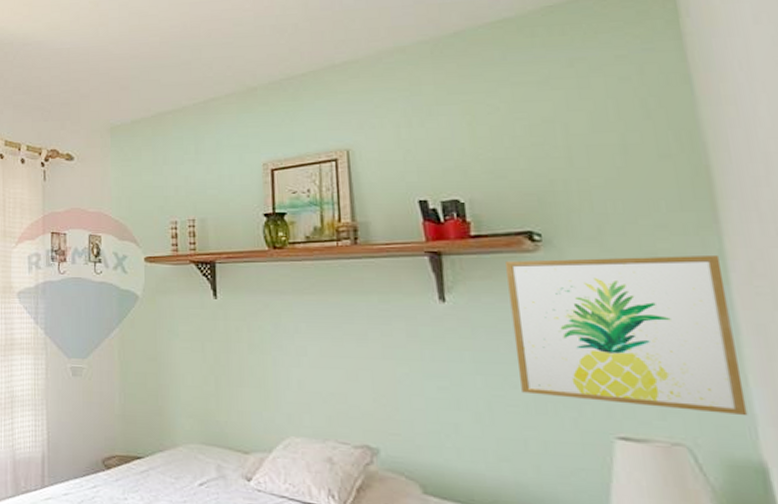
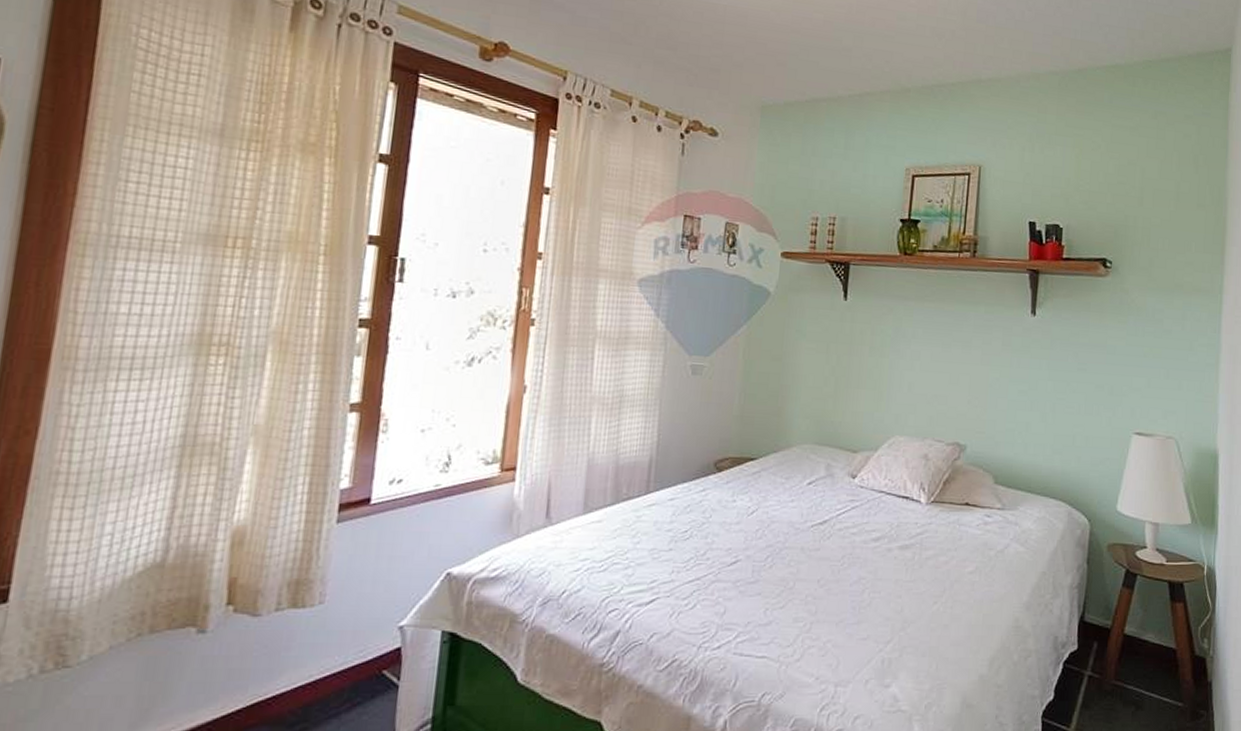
wall art: present [506,256,748,416] -> none [1078,282,1220,416]

